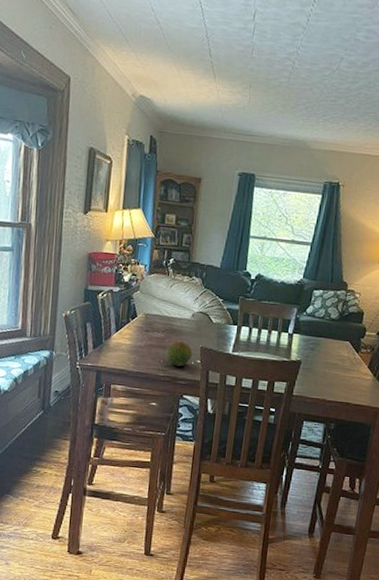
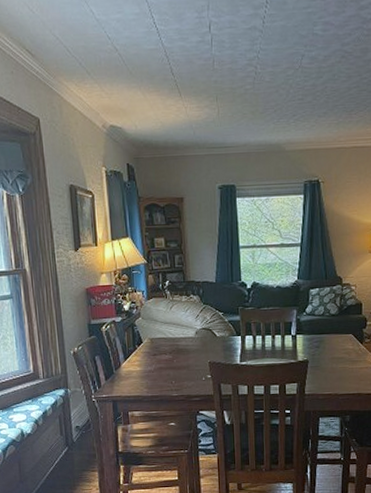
fruit: present [166,340,193,367] -> none [176,359,203,384]

